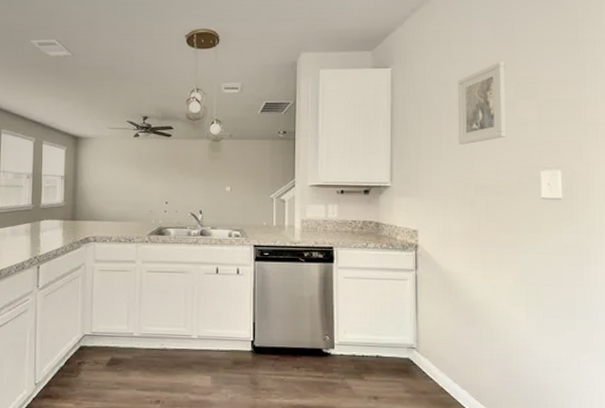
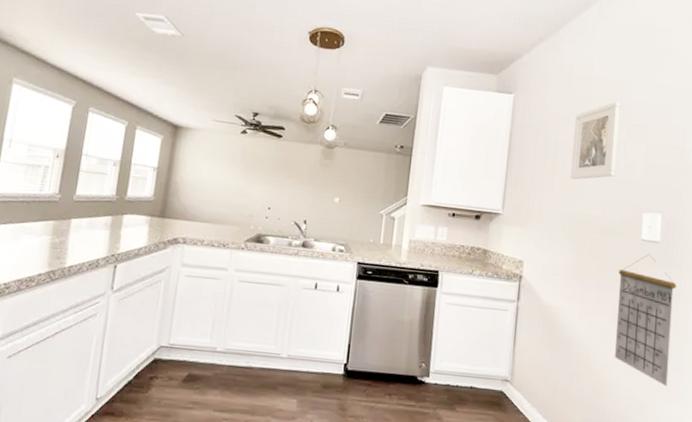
calendar: none [520,211,585,345] -> present [614,253,676,387]

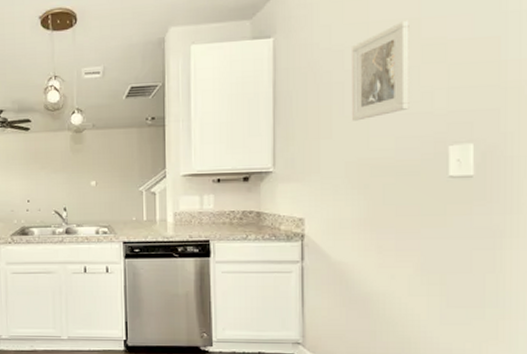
calendar: present [614,253,676,387] -> none [422,191,499,336]

